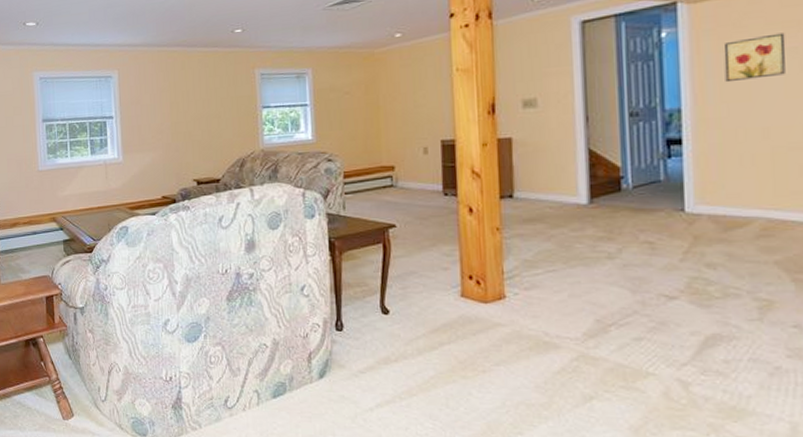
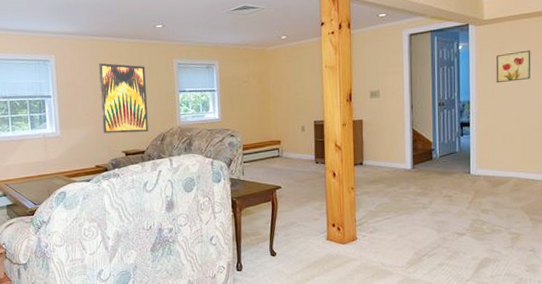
wall art: none [167,77,224,159] -> present [99,63,148,134]

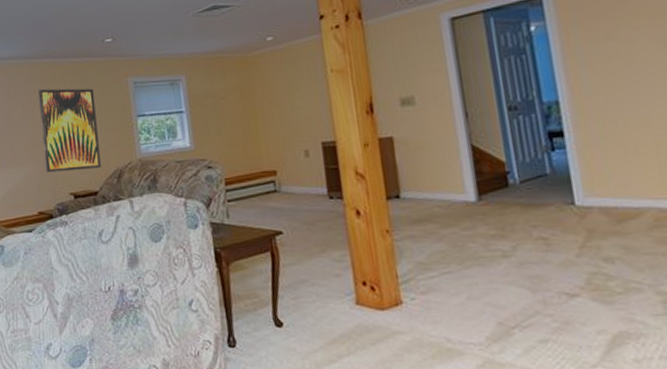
wall art: present [496,50,531,83] -> none [592,22,657,73]

